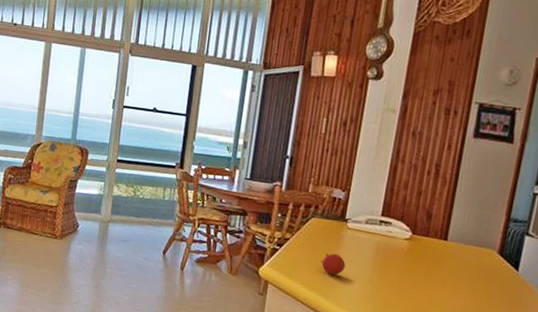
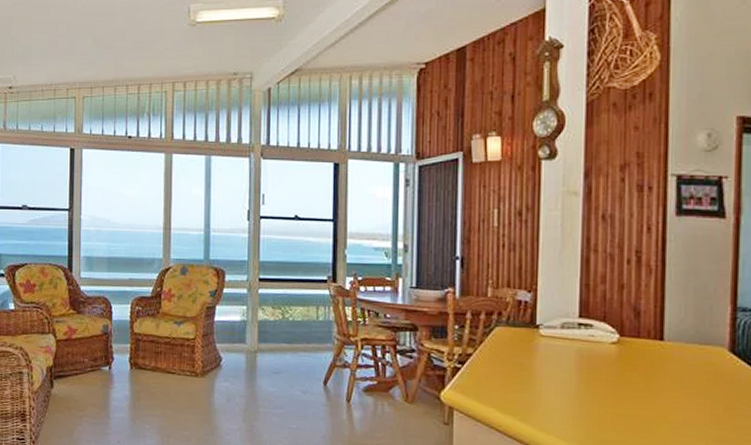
fruit: present [321,253,346,275] -> none [513,367,544,393]

